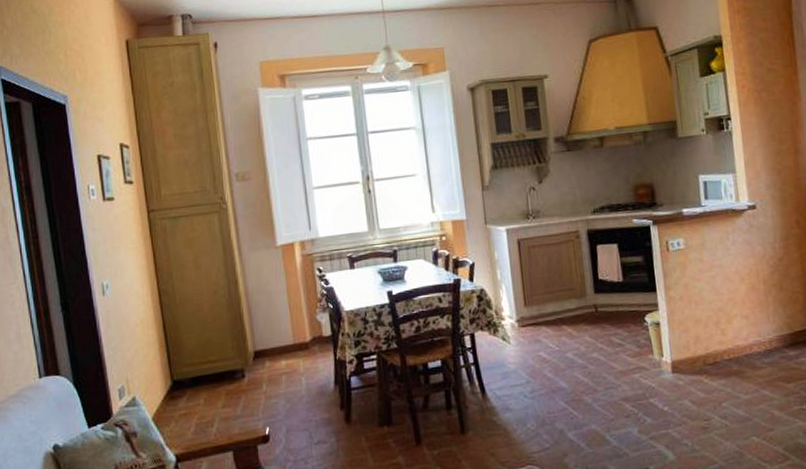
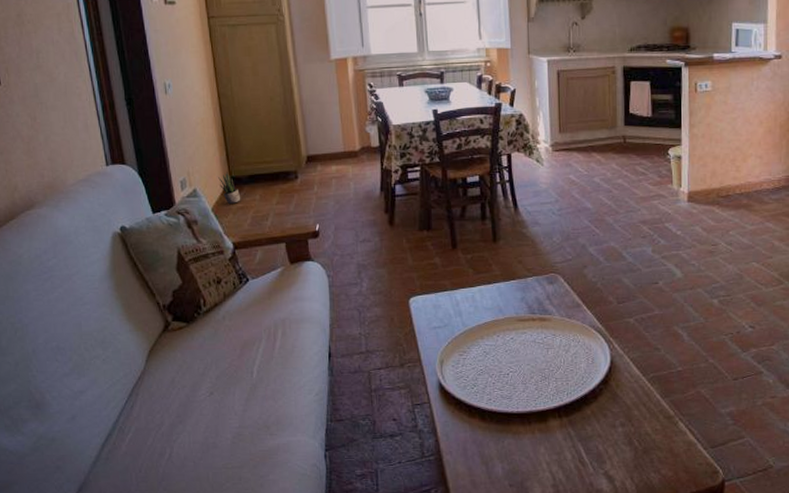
potted plant: none [158,375,184,411] -> present [217,172,241,204]

